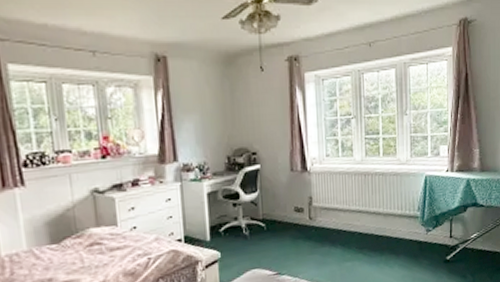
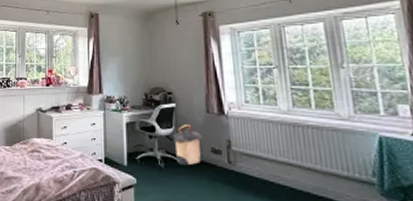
laundry hamper: none [256,185,288,230] -> present [172,123,204,166]

